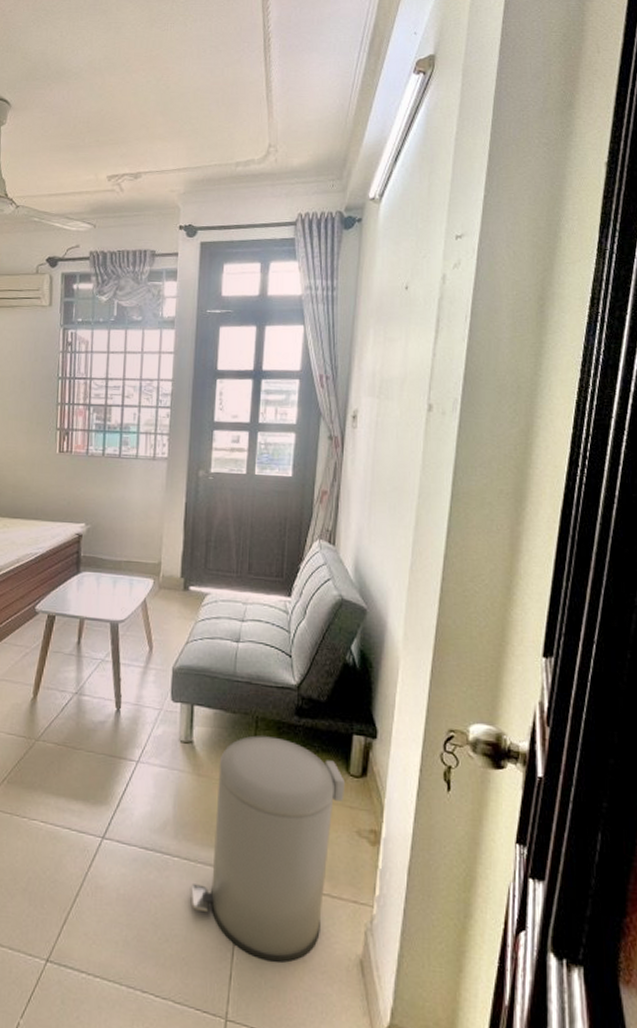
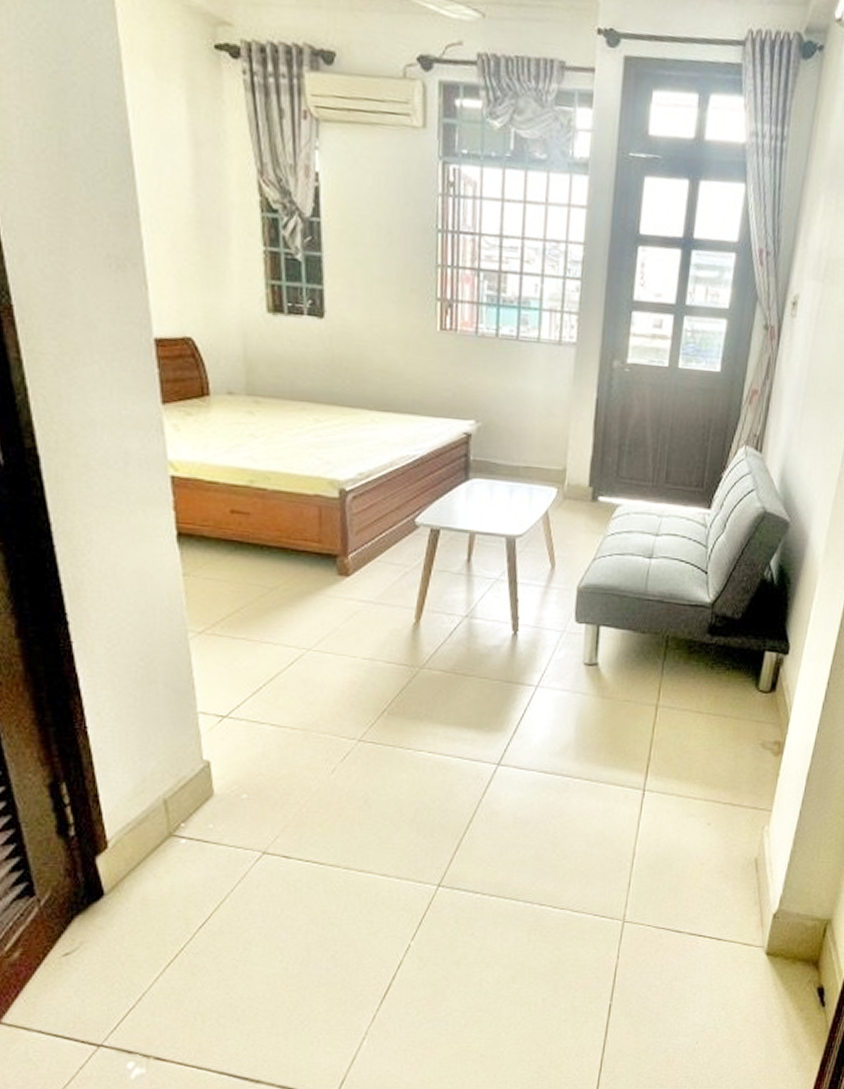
pedal bin: present [189,735,346,963] -> none [590,655,754,867]

